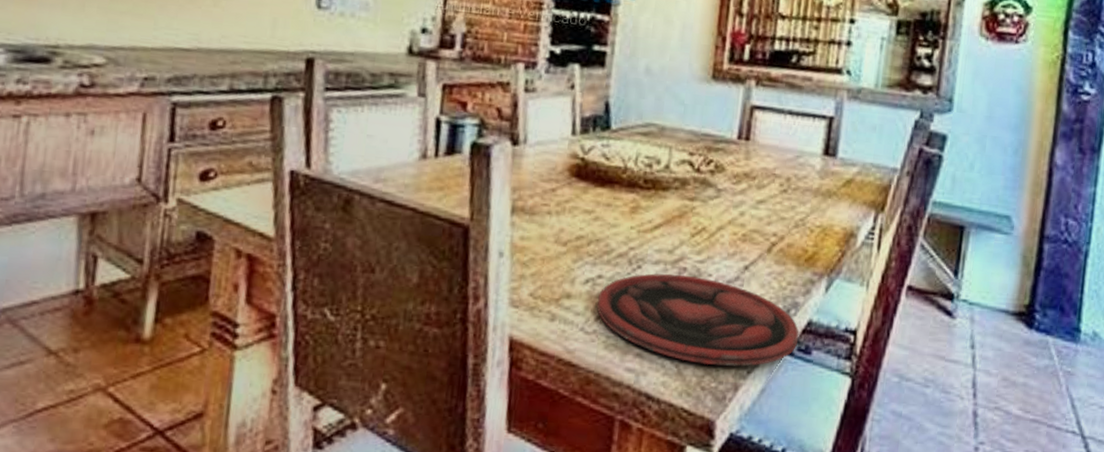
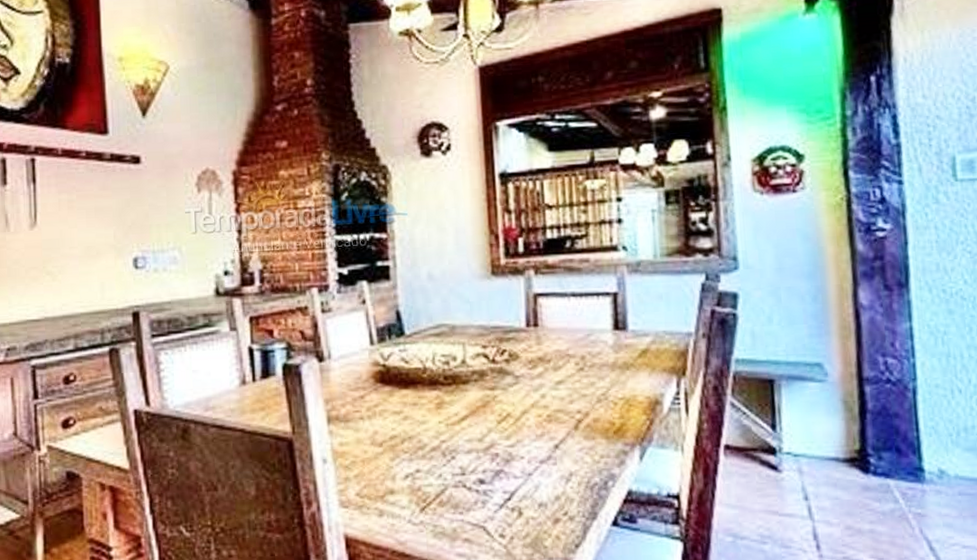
plate: present [596,273,799,367] -> none [419,460,621,543]

